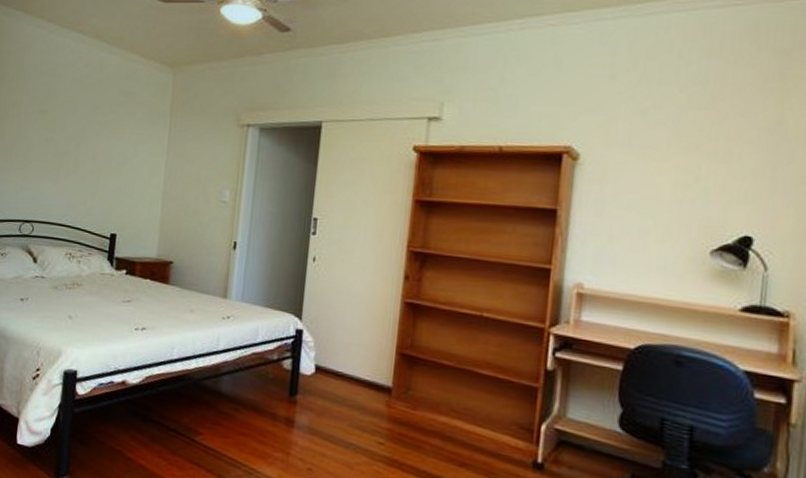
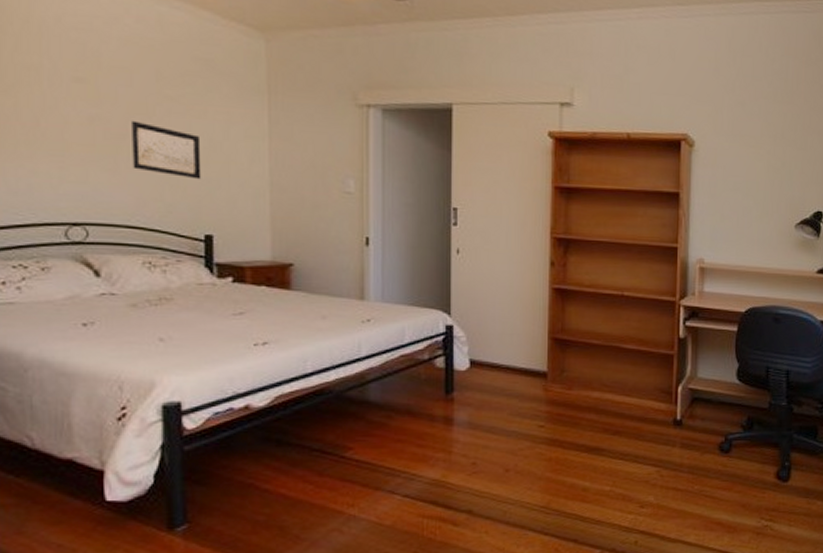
wall art: none [68,141,117,189] -> present [132,120,202,180]

